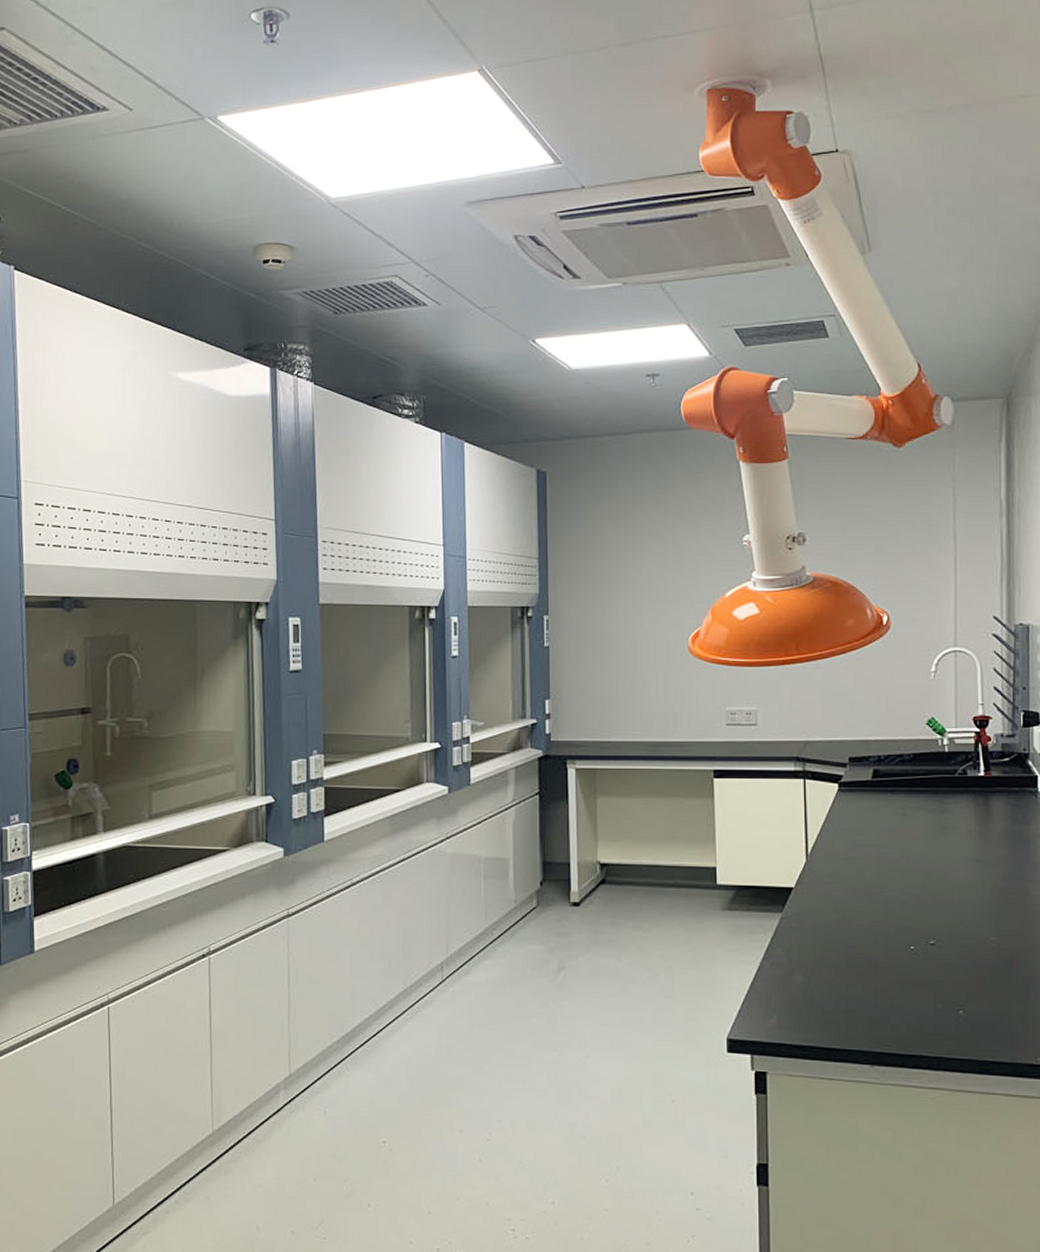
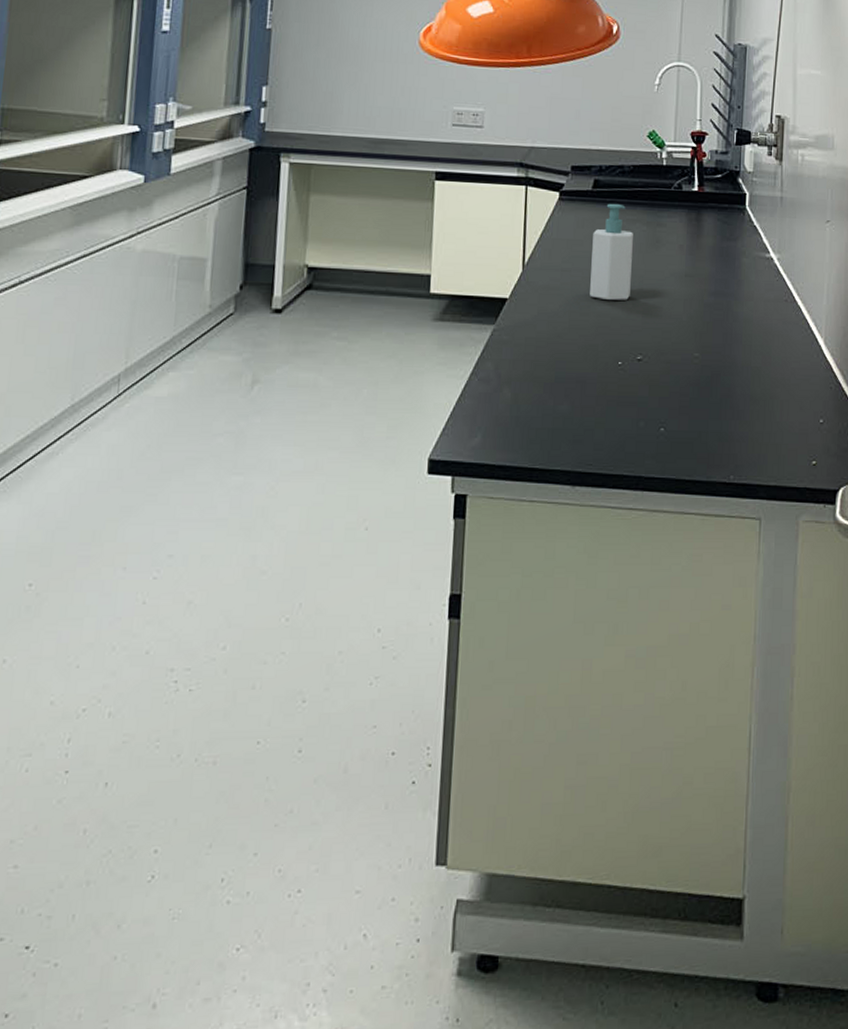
soap bottle: none [876,792,918,887] -> present [590,203,633,300]

